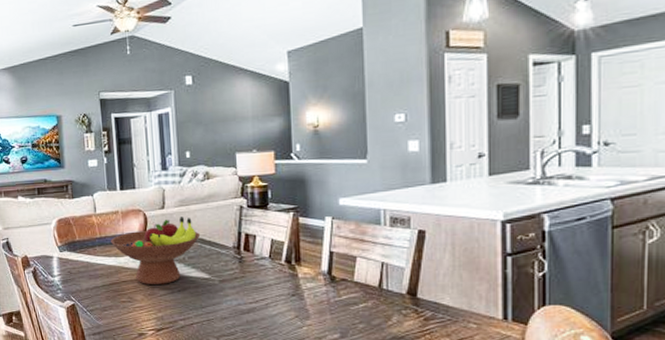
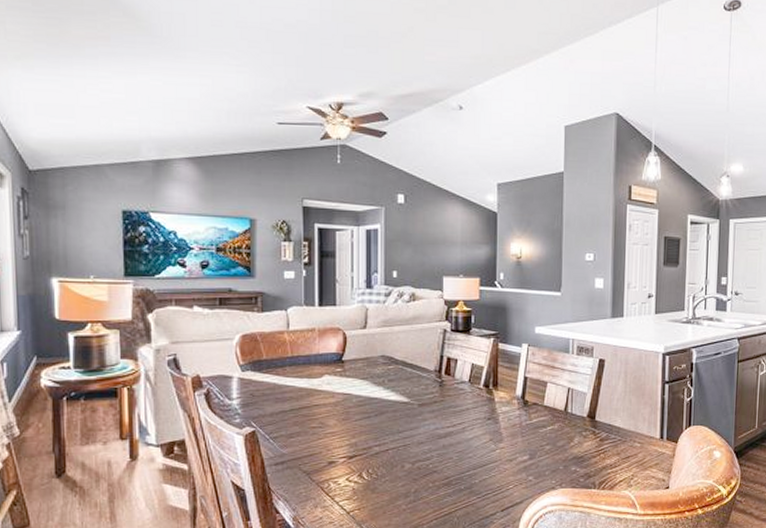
fruit bowl: present [111,217,201,284] -> none [304,338,403,408]

